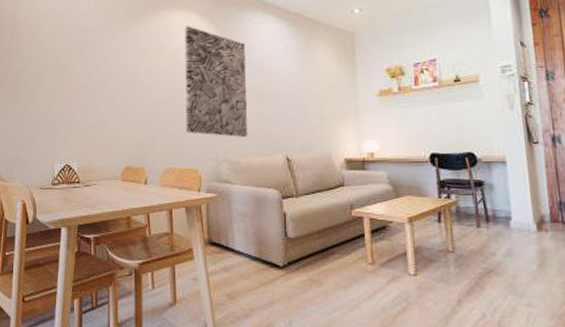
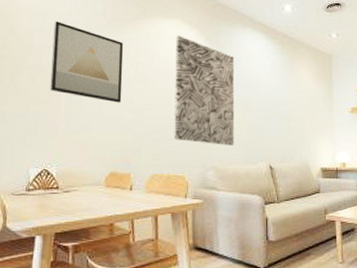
wall art: none [69,22,135,98] -> present [50,20,124,103]

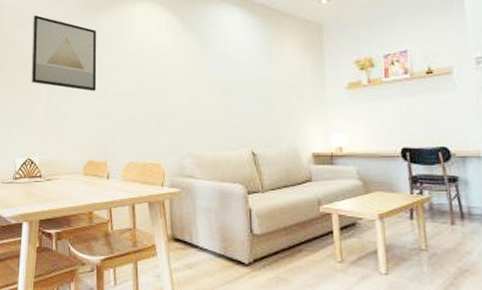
wall art: present [174,36,235,145] -> none [148,18,213,131]

